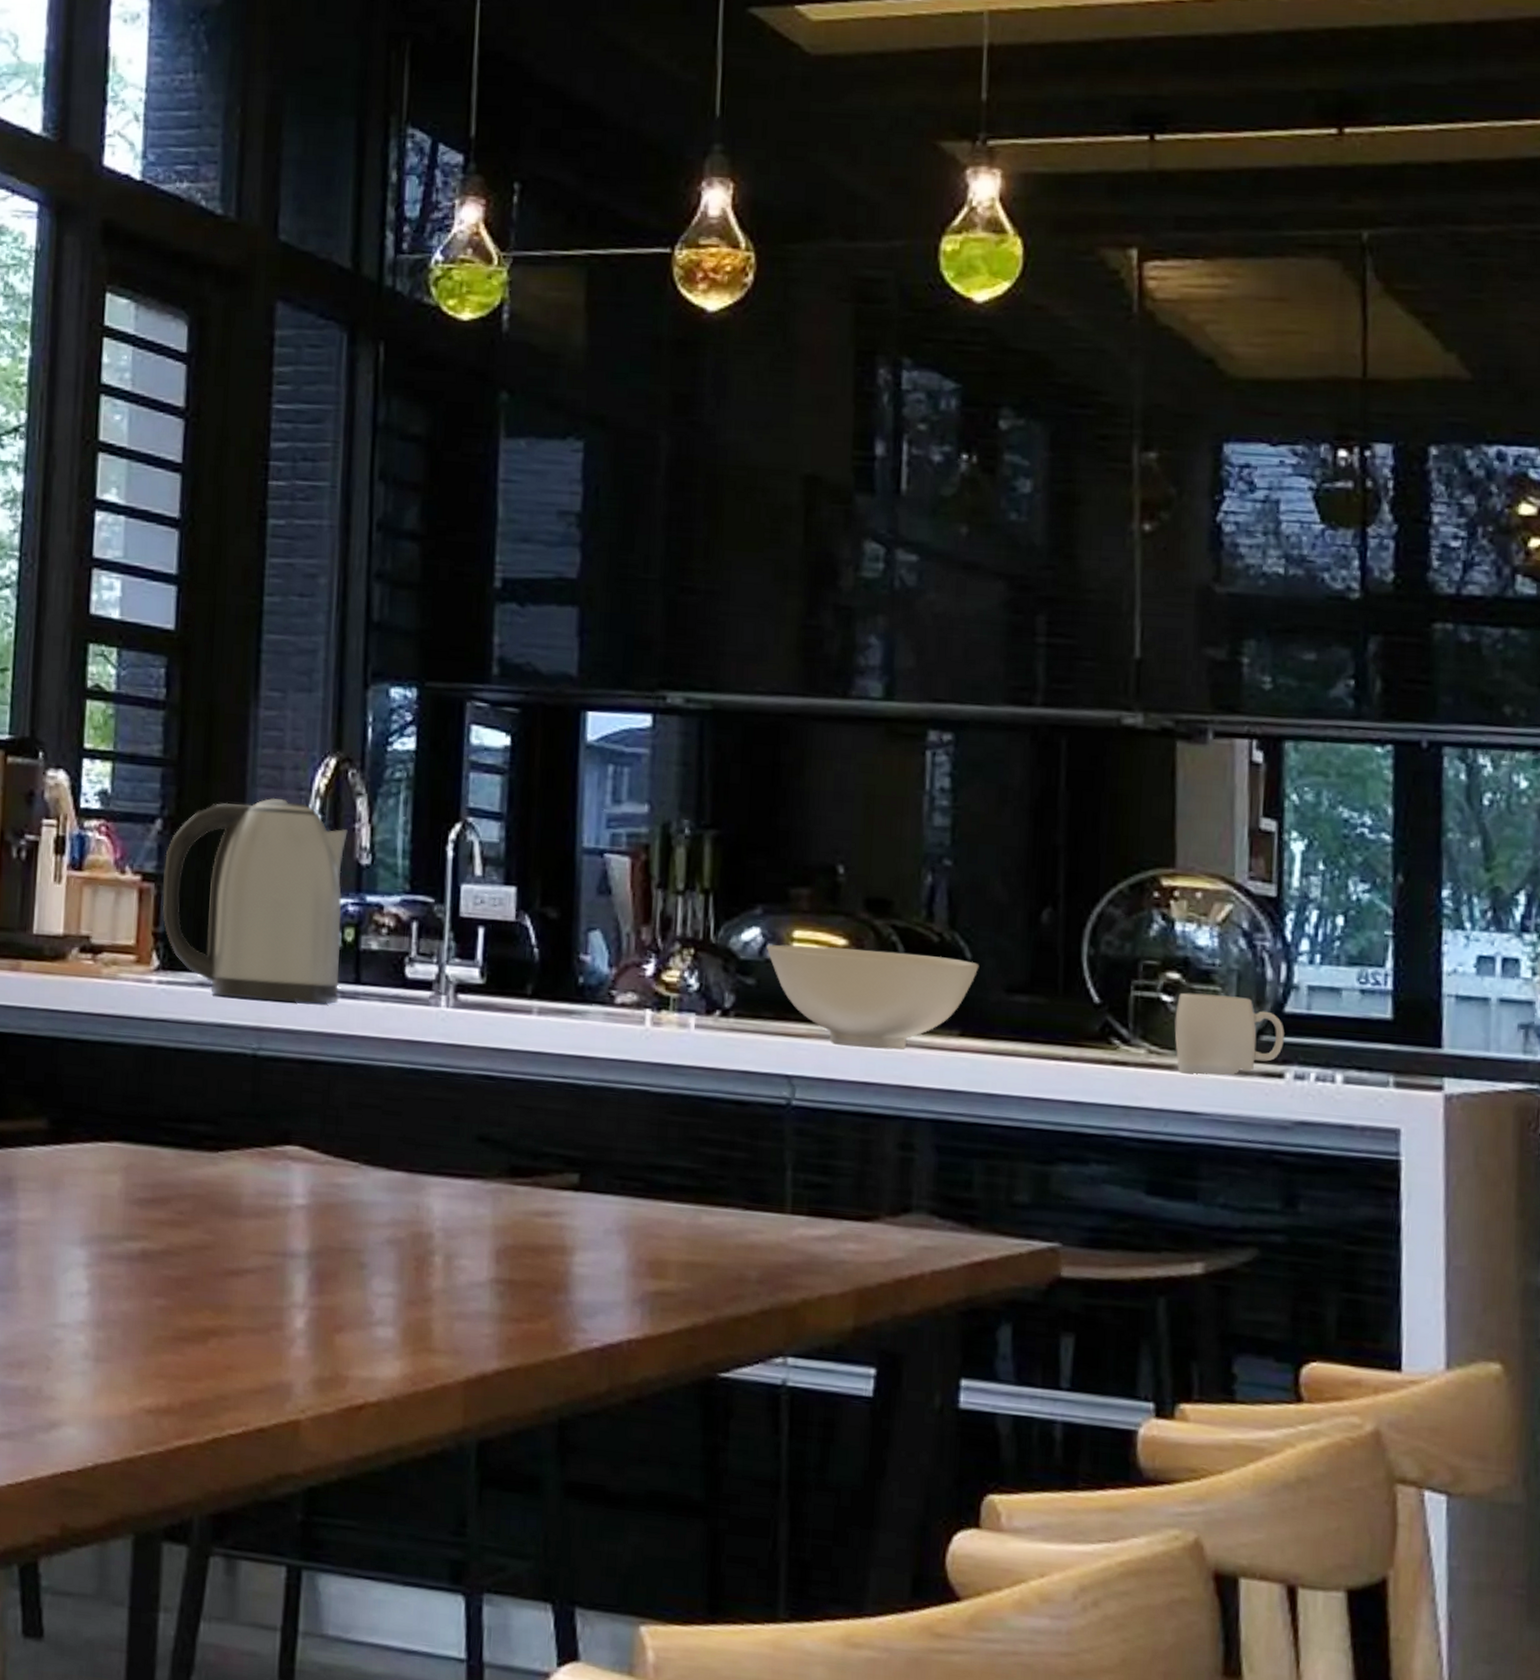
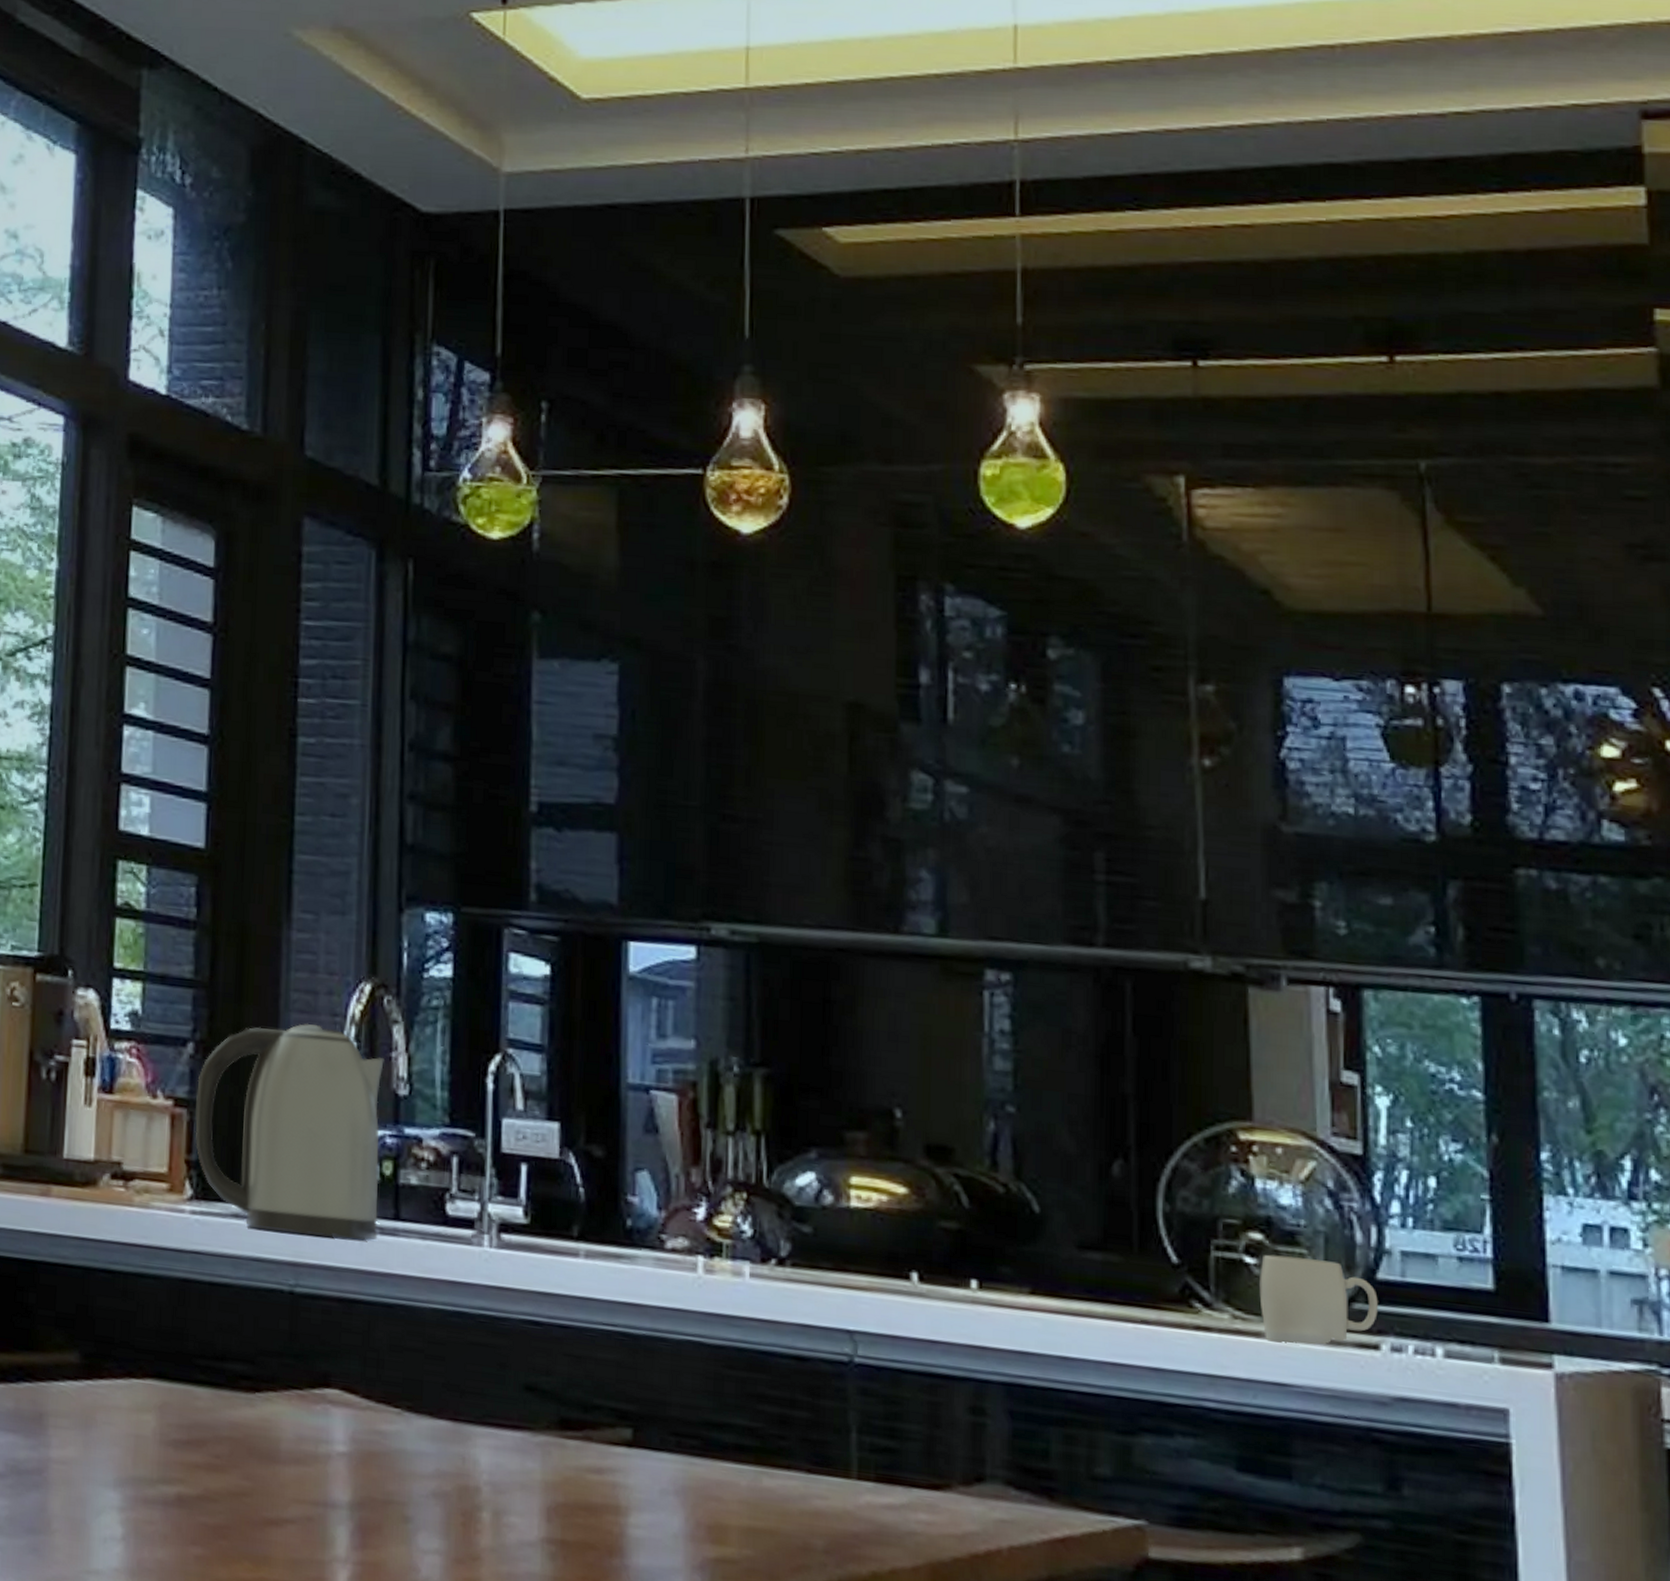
bowl: present [767,944,979,1051] -> none [823,1190,1048,1308]

